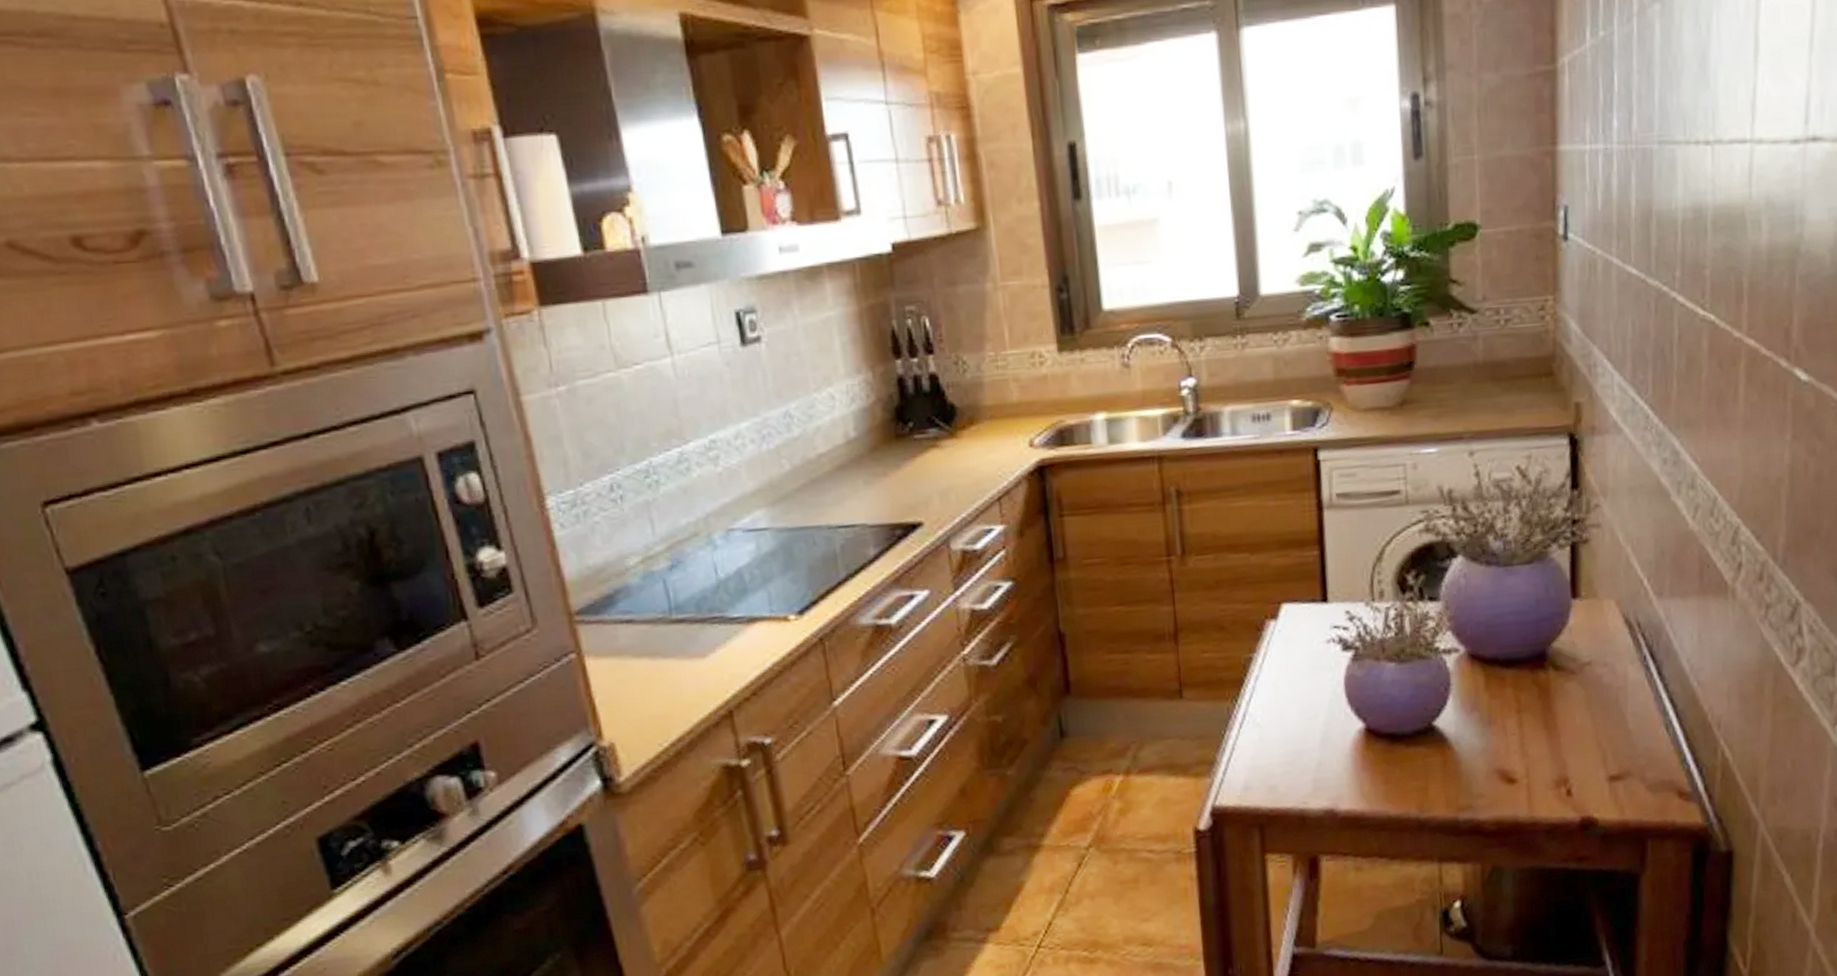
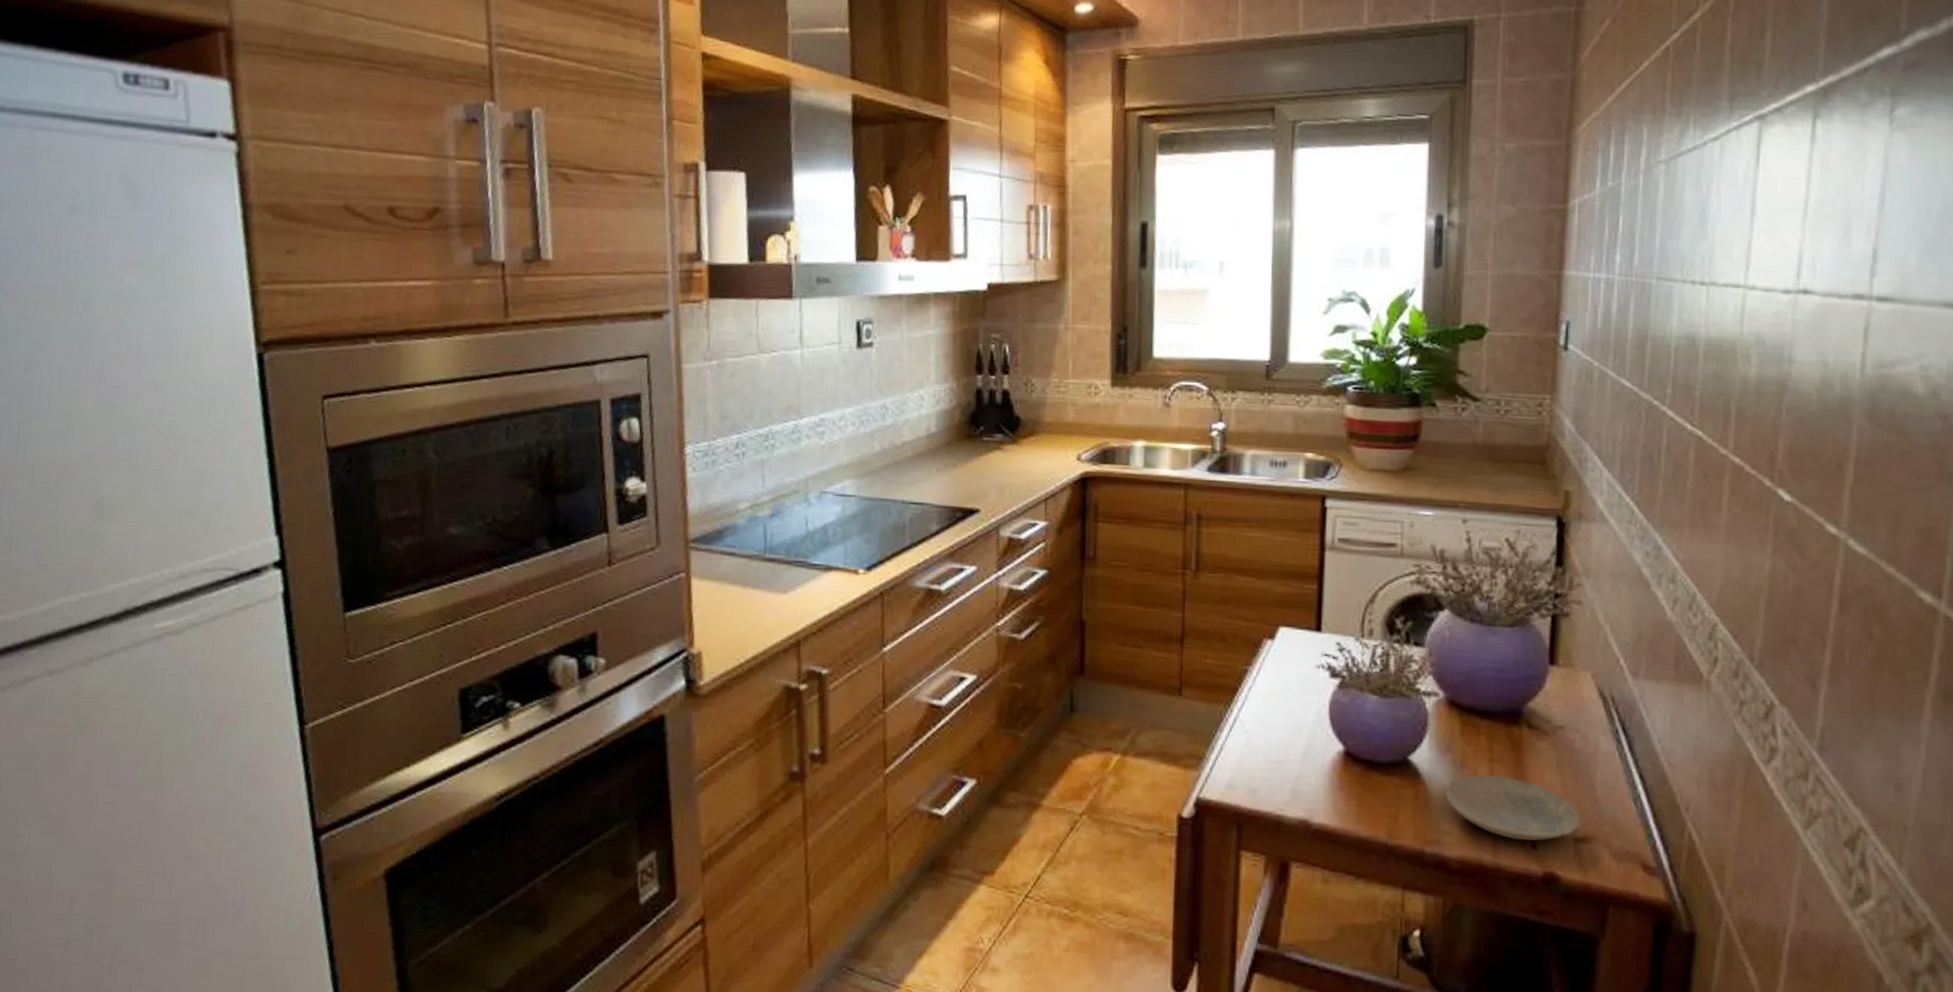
plate: none [1474,724,1615,790] -> present [1445,774,1582,841]

